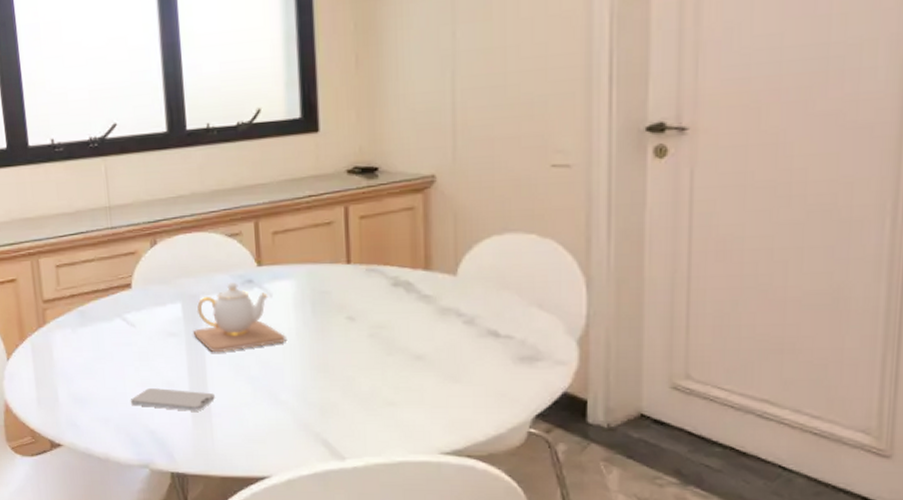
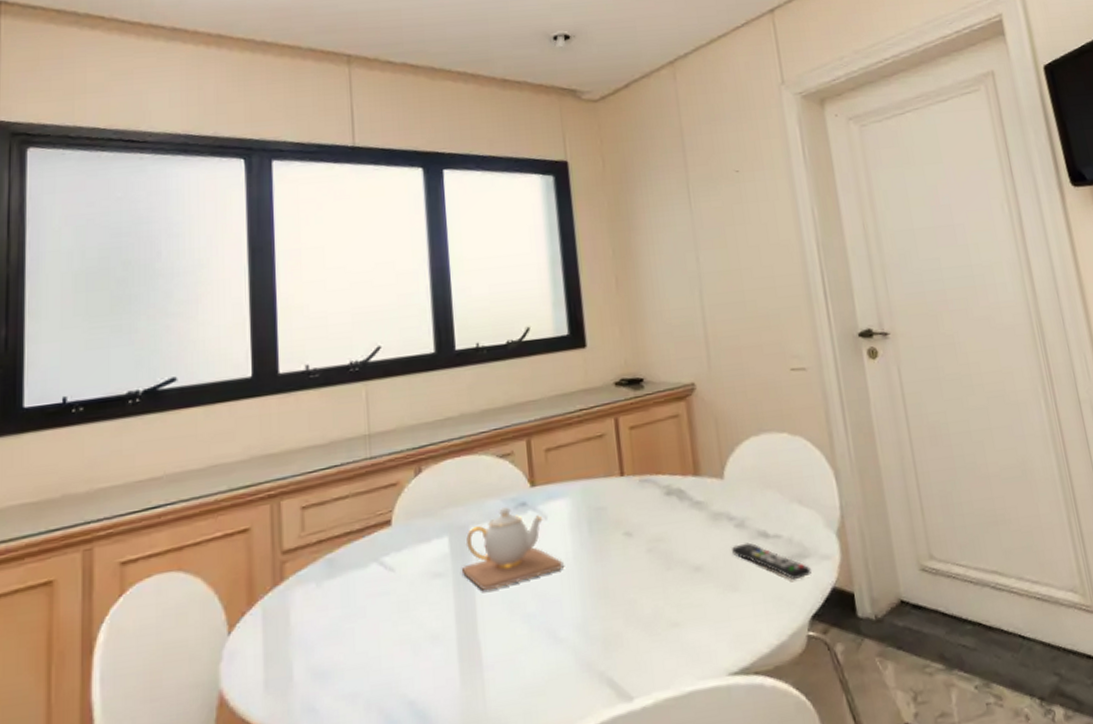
smartphone: present [130,388,215,411] -> none [385,641,487,671]
remote control: none [458,339,542,380] -> present [732,542,812,581]

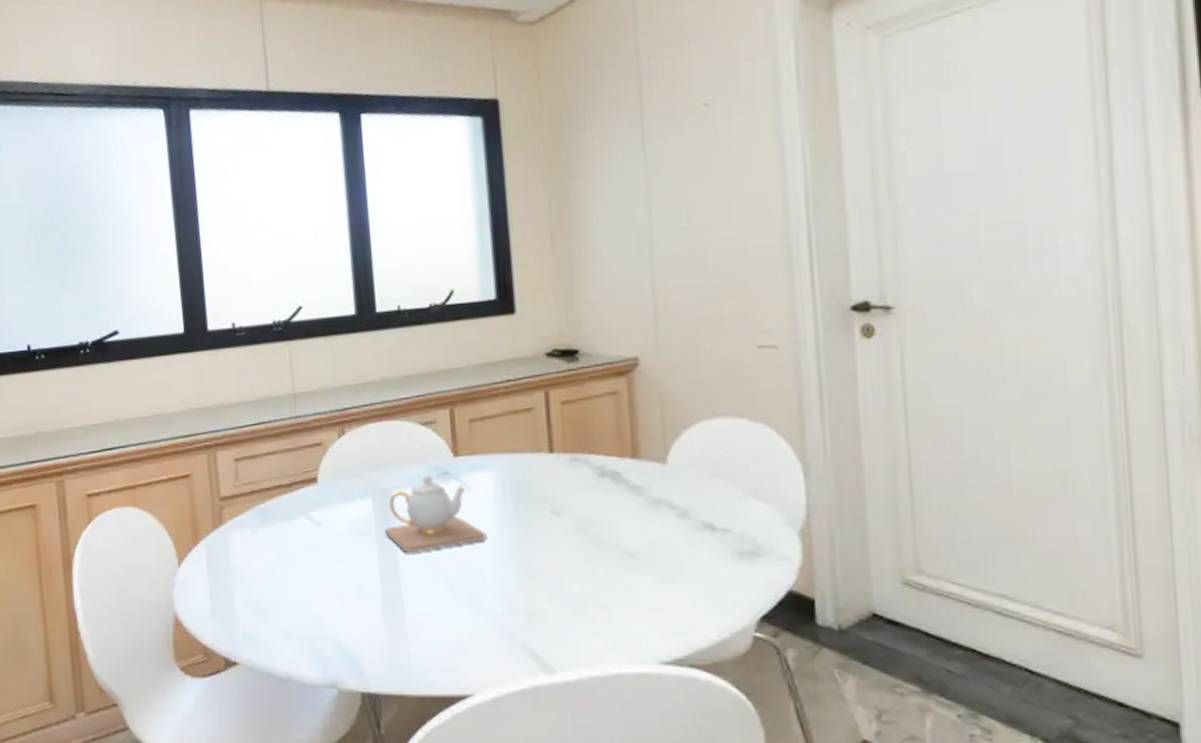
remote control: present [732,542,812,581] -> none [672,533,764,578]

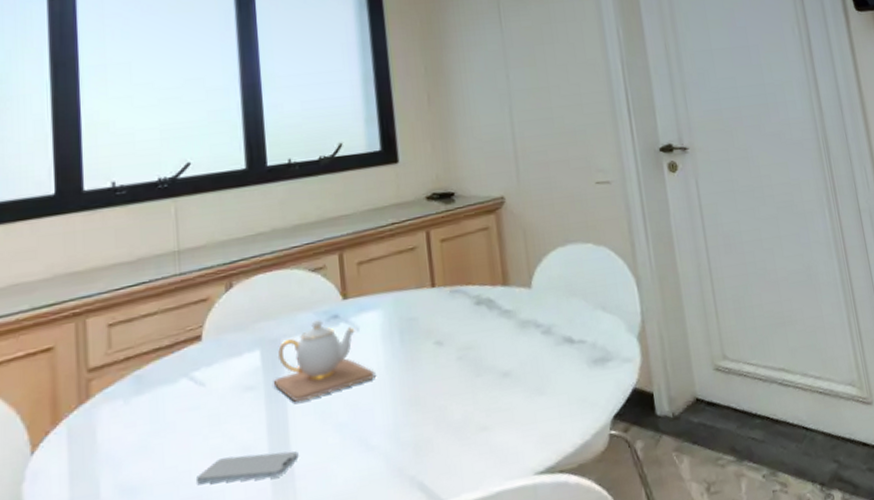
smartphone: none [315,595,410,621] -> present [195,451,299,484]

